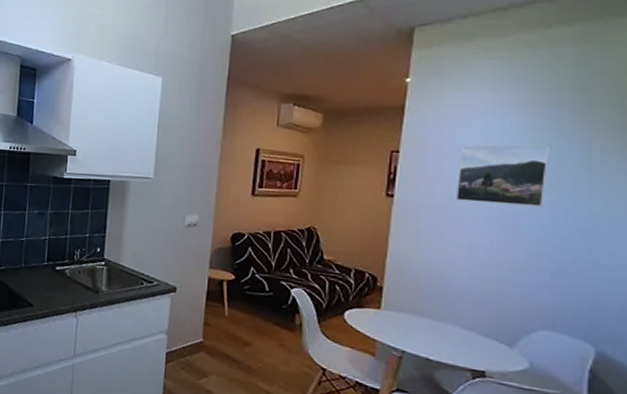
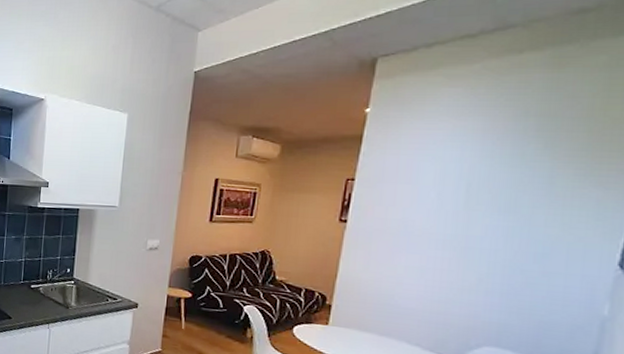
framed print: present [455,144,551,207] -> none [408,170,511,231]

